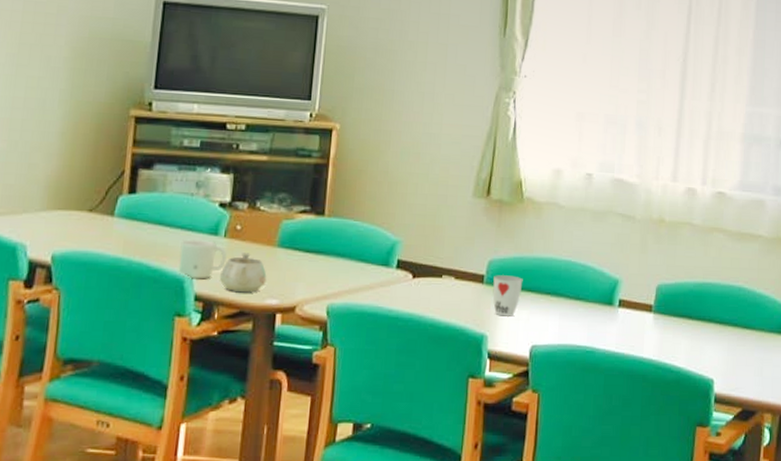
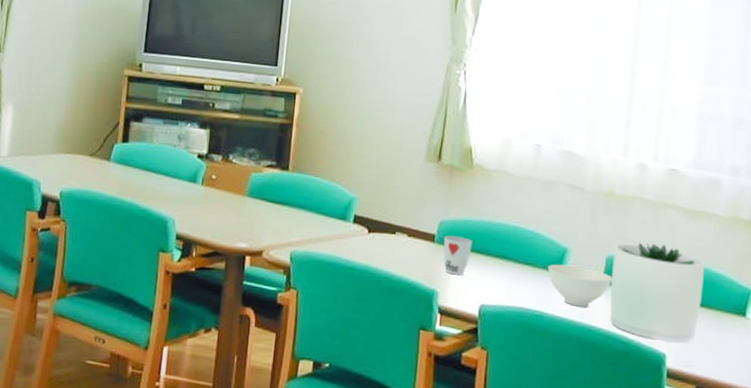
mug: present [178,238,227,279] -> none [163,184,204,221]
teapot: present [219,252,267,292] -> none [197,199,238,235]
bowl: none [599,297,663,339] -> present [548,264,613,307]
planter: none [660,268,750,367] -> present [610,242,705,343]

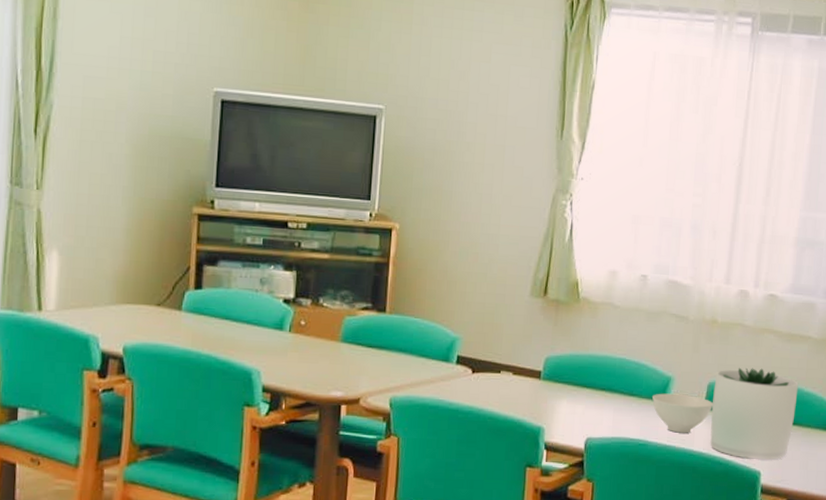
cup: present [443,235,473,276] -> none [549,371,579,411]

